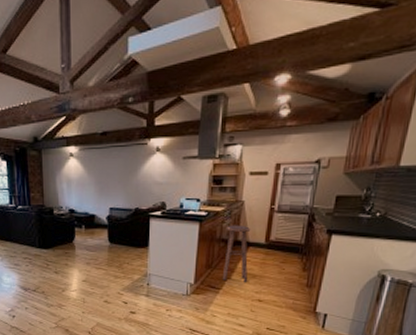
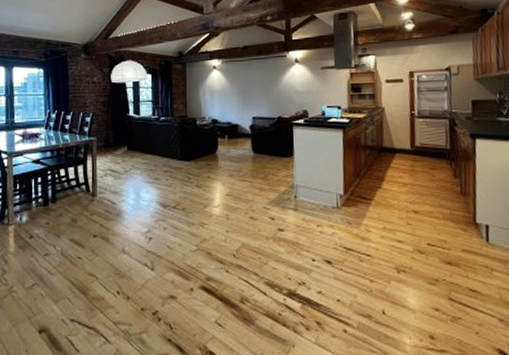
stool: present [223,225,251,282] -> none [369,131,400,191]

